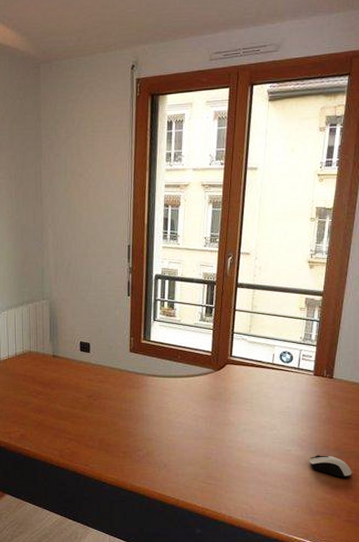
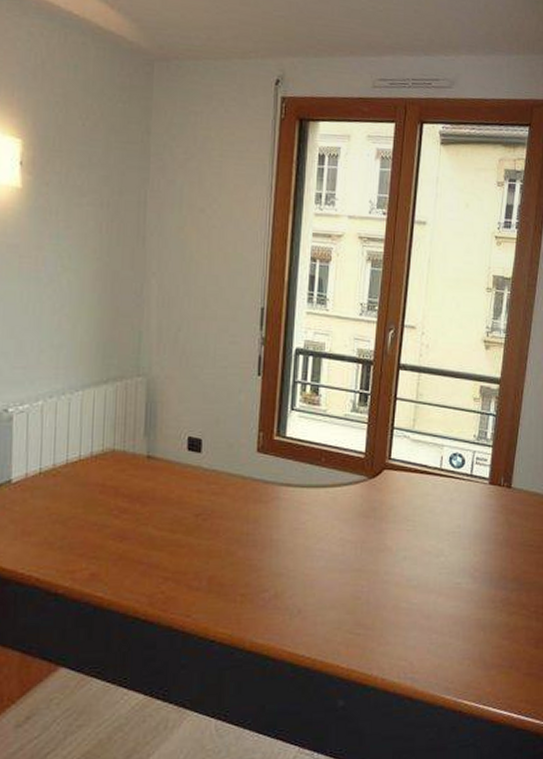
computer mouse: present [309,455,352,477] -> none [483,588,533,617]

